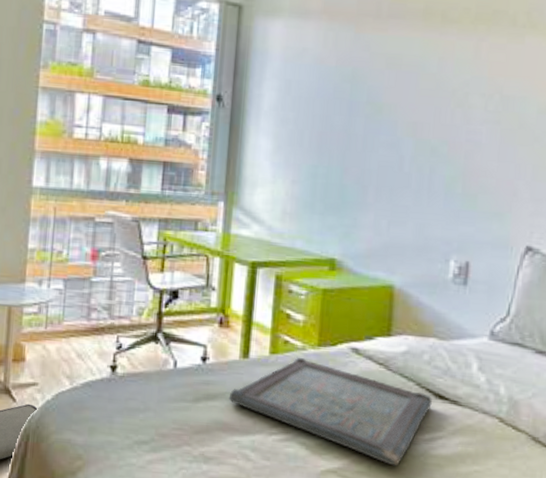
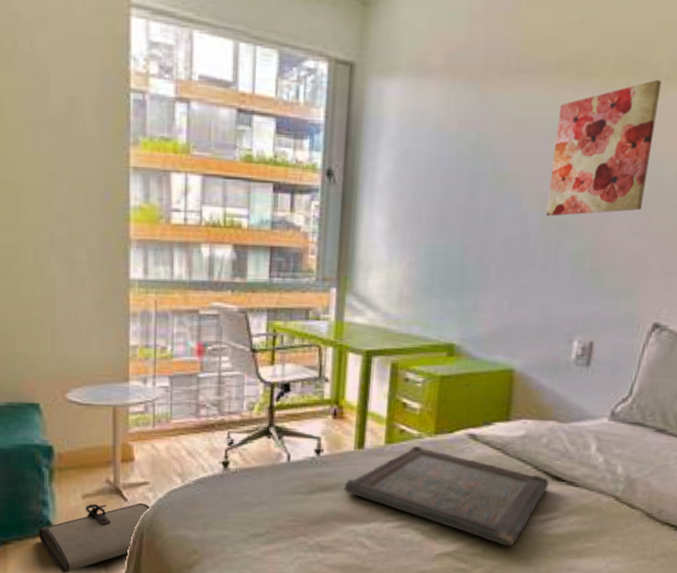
wall art: none [419,27,519,144] -> present [546,80,662,217]

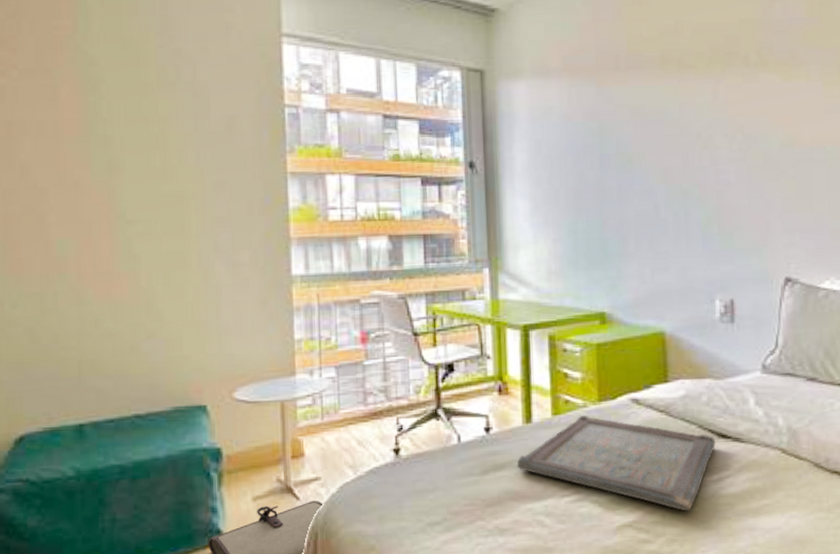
wall art: present [546,80,662,217] -> none [668,67,755,189]

